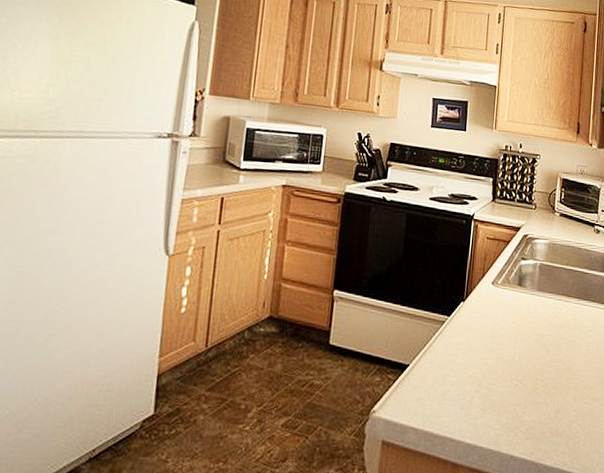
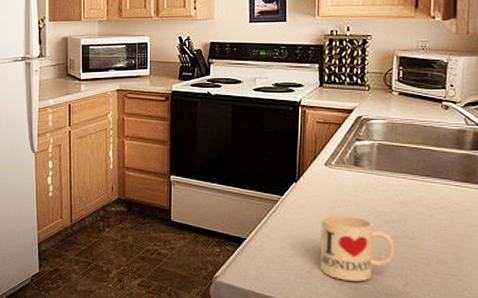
mug: none [480,337,549,410] -> present [320,214,395,282]

